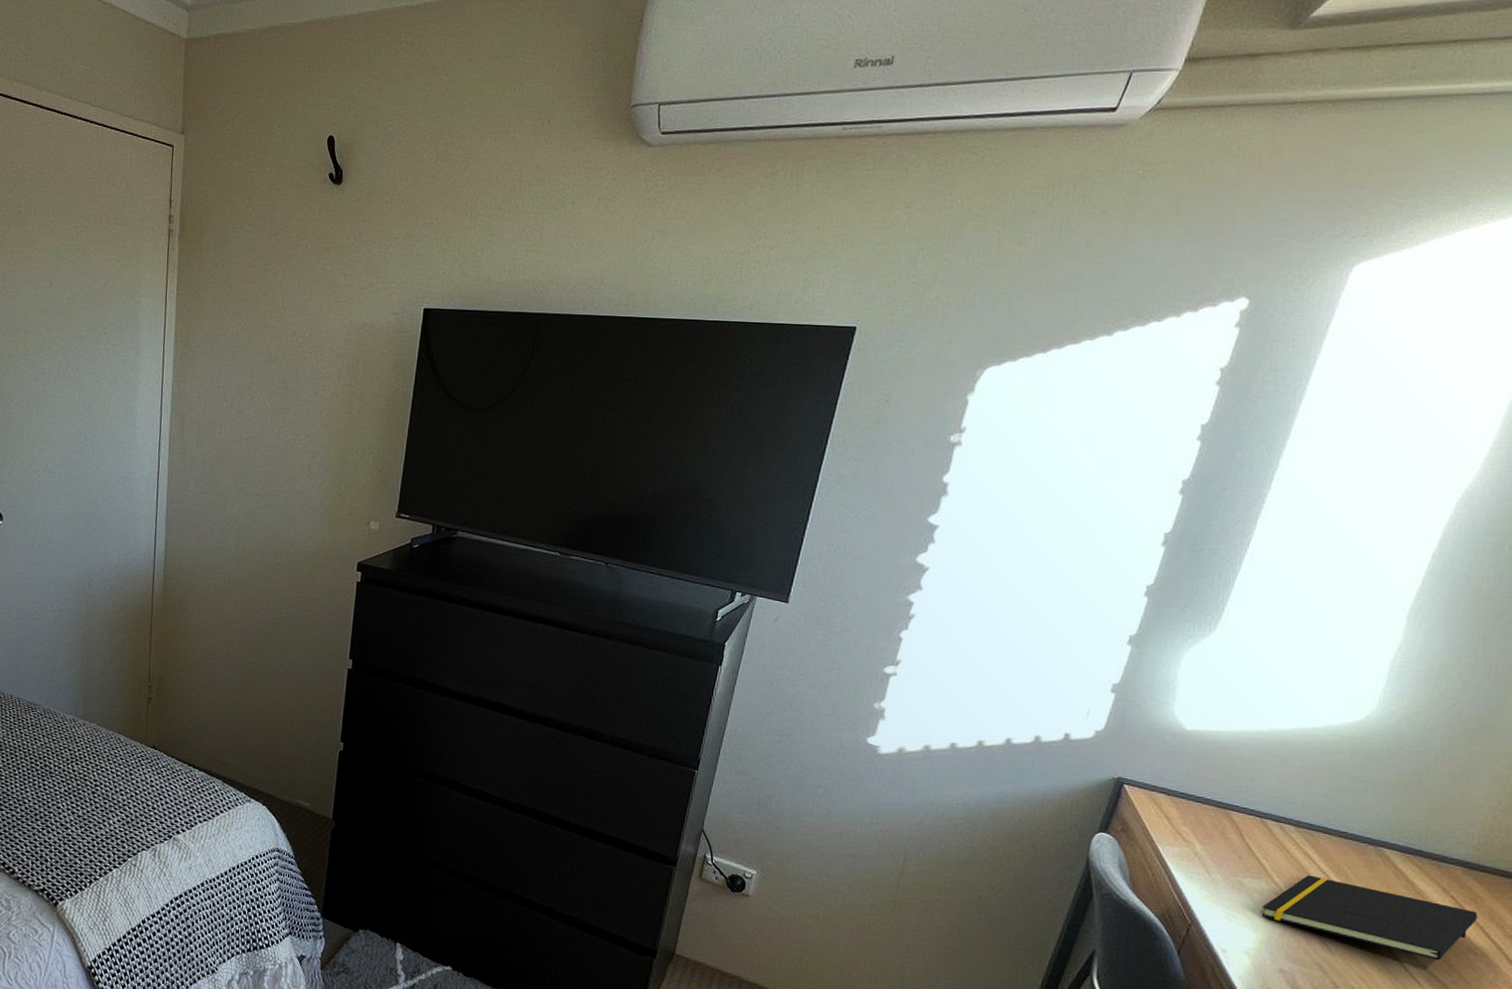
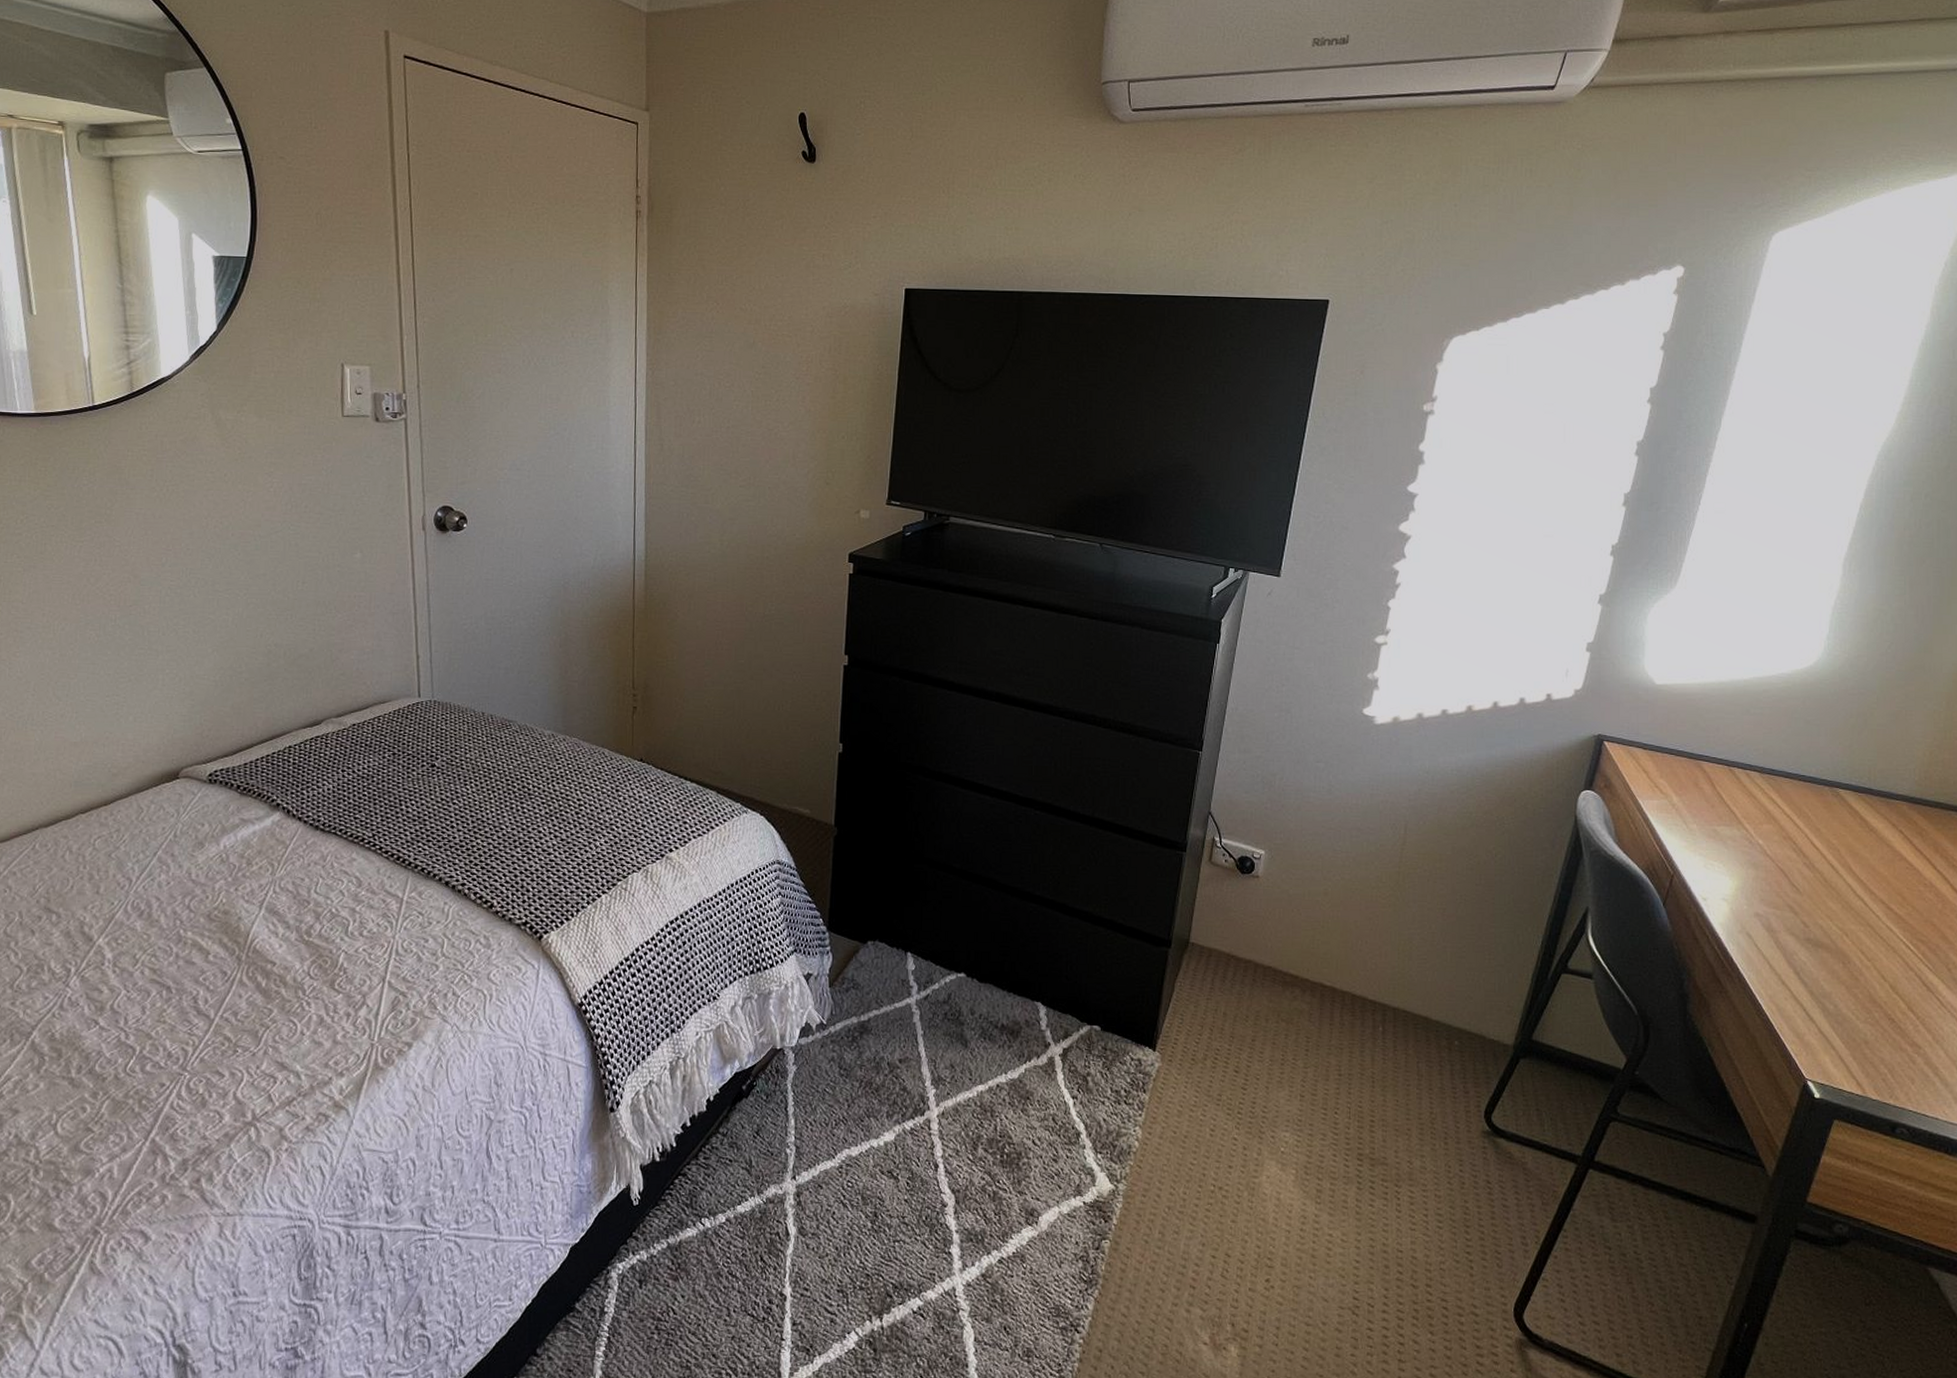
notepad: present [1261,875,1478,961] -> none [1736,819,1924,894]

